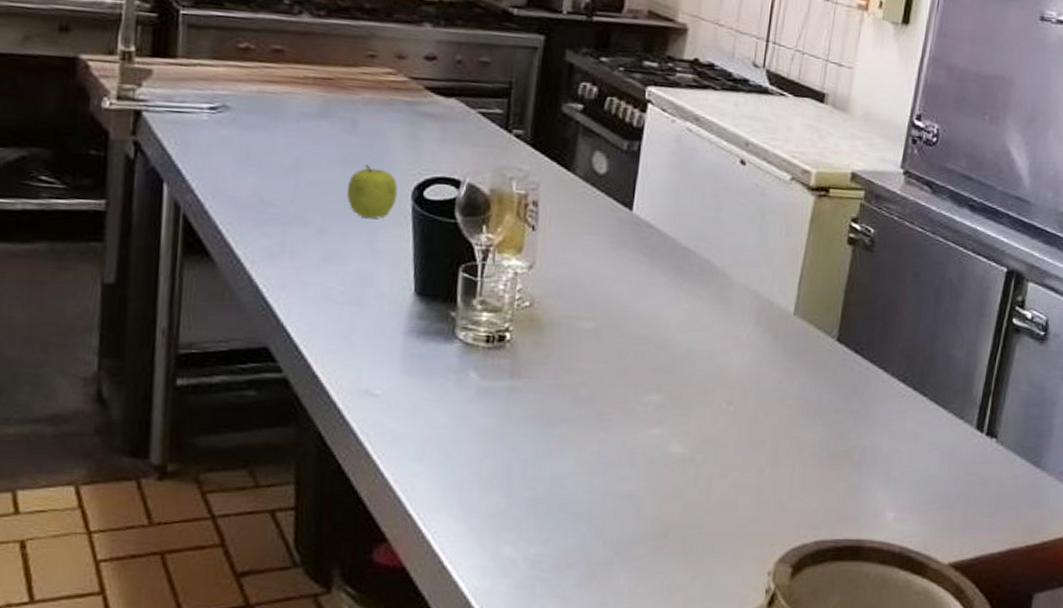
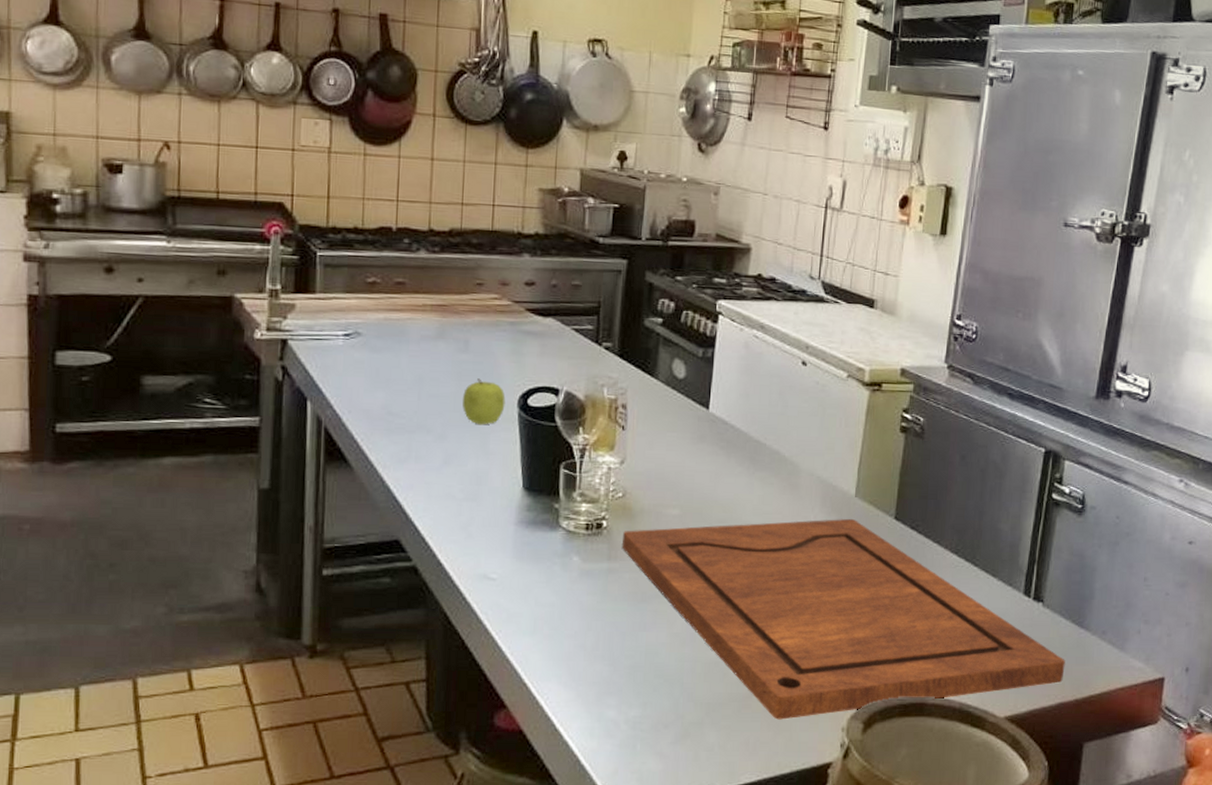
cutting board: none [527,338,1018,562] -> present [622,518,1065,720]

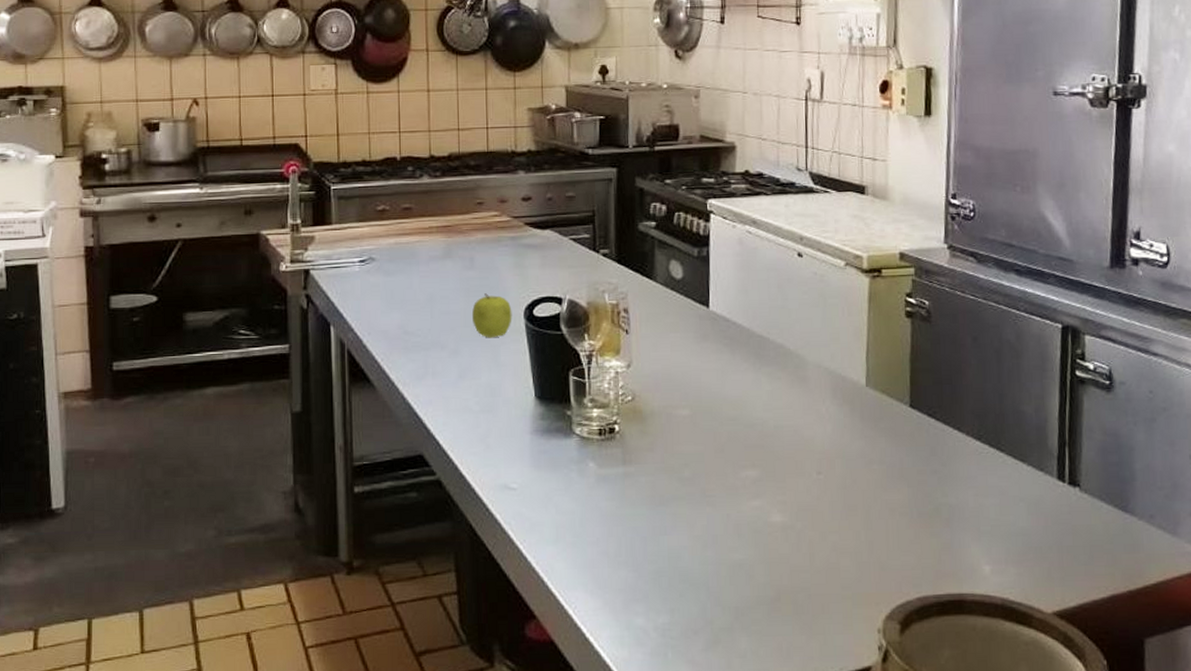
cutting board: present [622,518,1065,720] -> none [636,409,1113,623]

